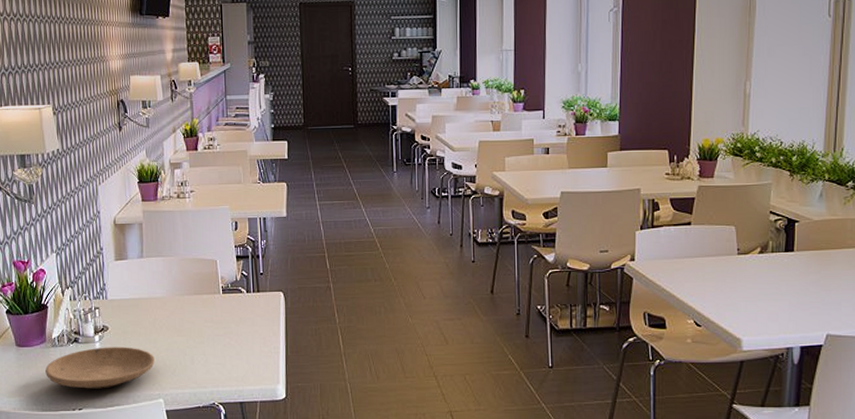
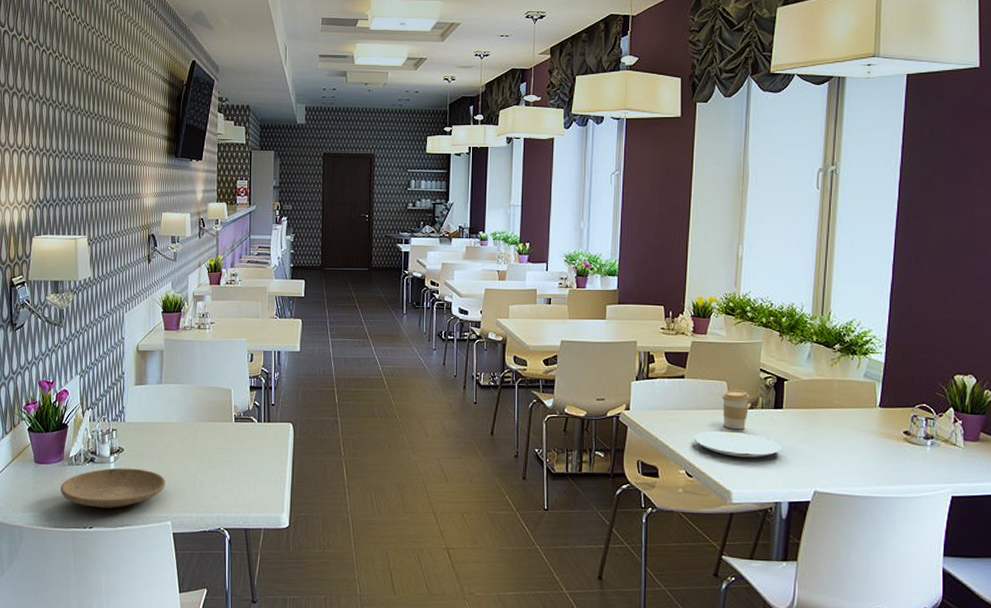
plate: none [703,277,793,304] -> present [695,430,781,458]
coffee cup: none [731,234,760,275] -> present [722,390,750,429]

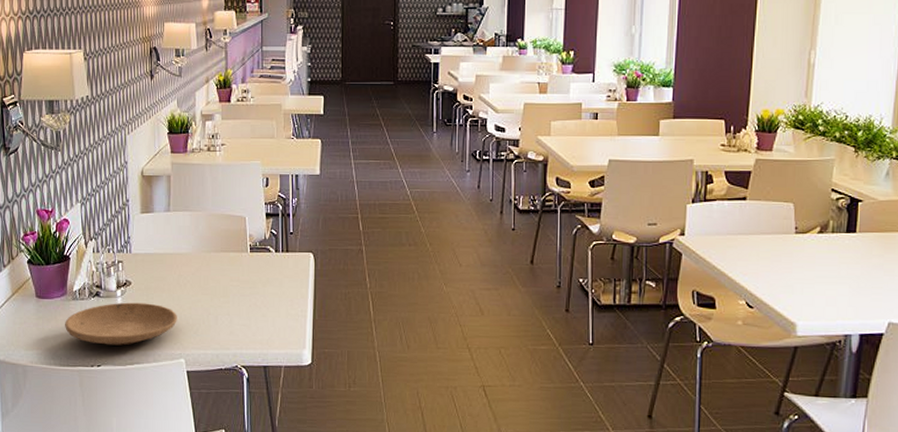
plate: present [695,430,781,458] -> none [756,257,853,287]
coffee cup: present [722,390,750,429] -> none [788,212,820,255]

